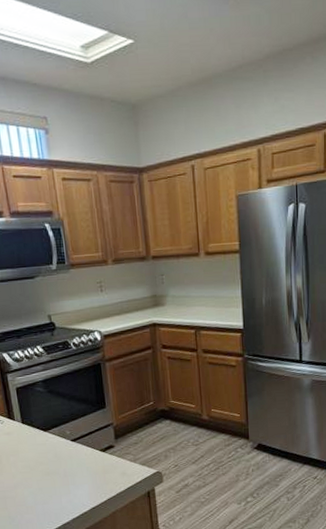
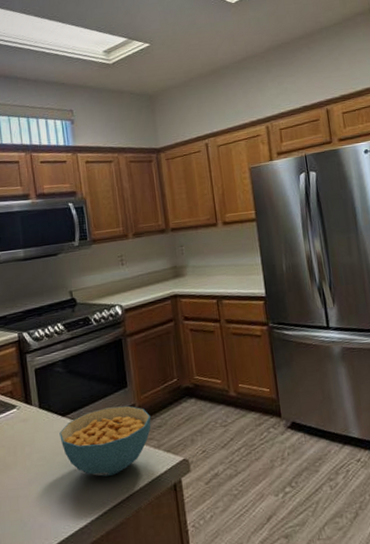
cereal bowl: none [42,424,128,484] -> present [59,405,151,477]

